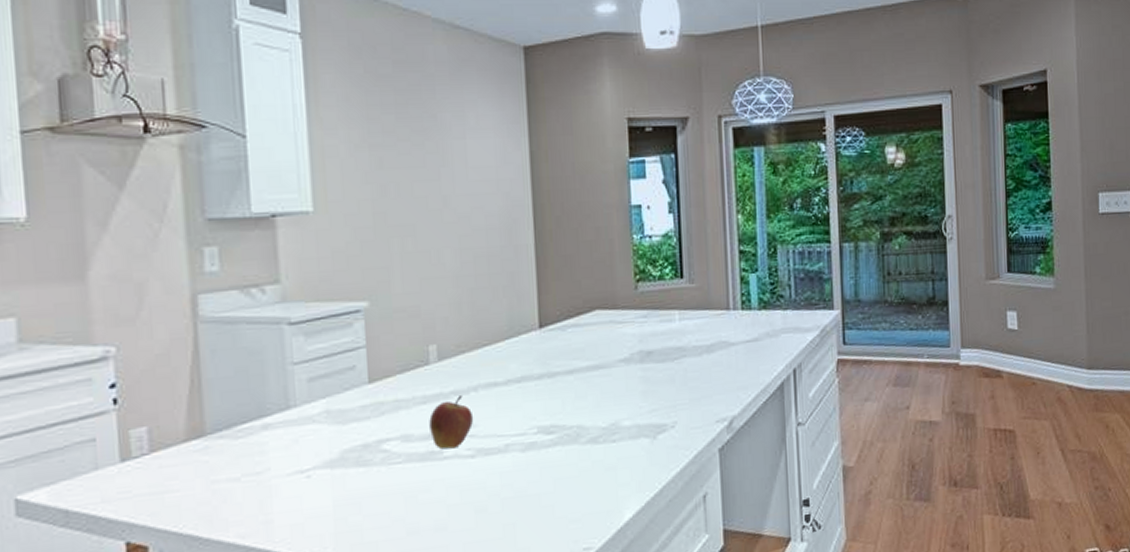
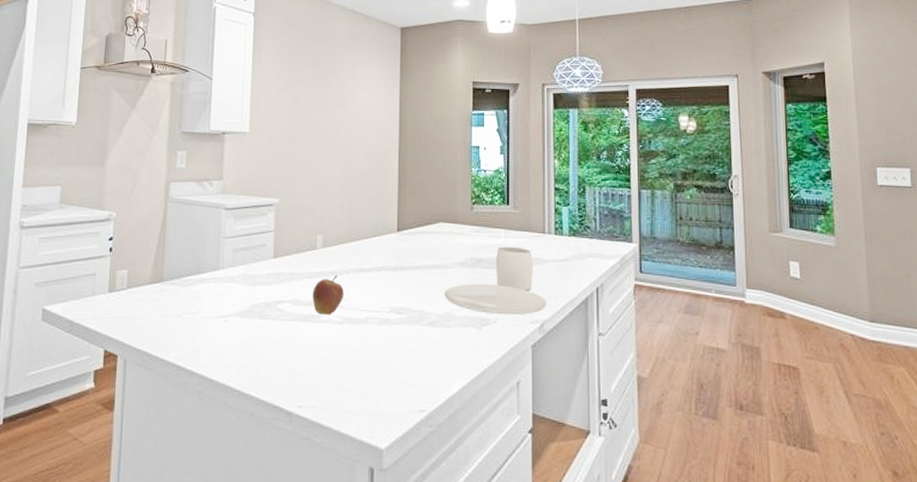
plate: none [607,380,736,418] -> present [444,283,547,315]
mug: none [669,330,717,384] -> present [495,246,533,291]

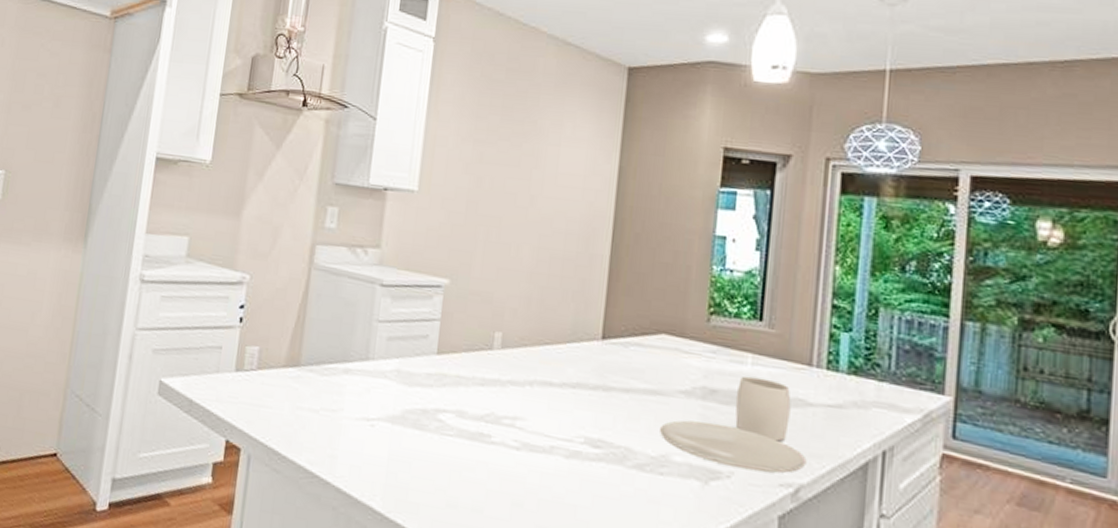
fruit: present [312,276,345,315] -> none [482,387,525,436]

